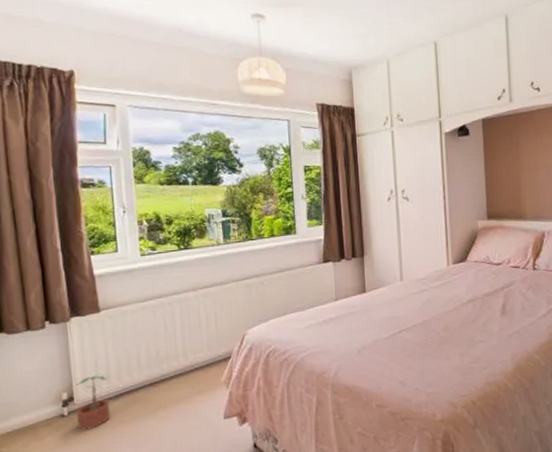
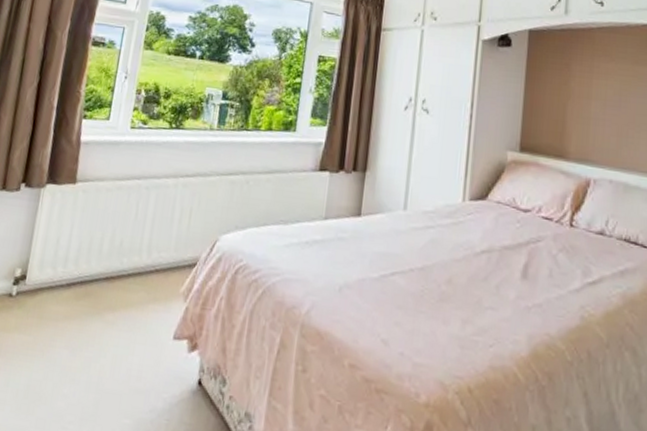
potted plant: present [75,375,111,431] -> none [20,255,65,318]

